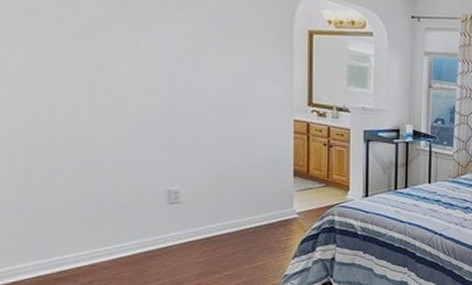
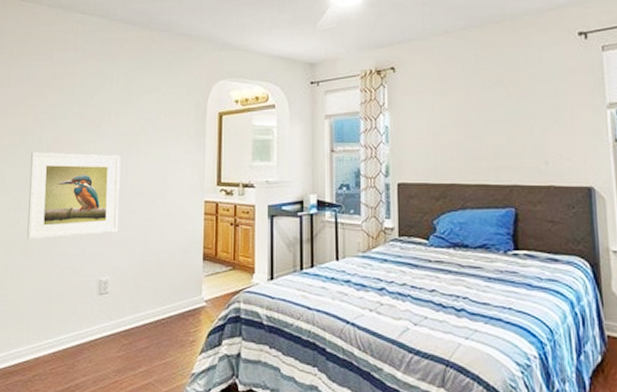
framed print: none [47,37,187,143] -> present [27,152,121,239]

